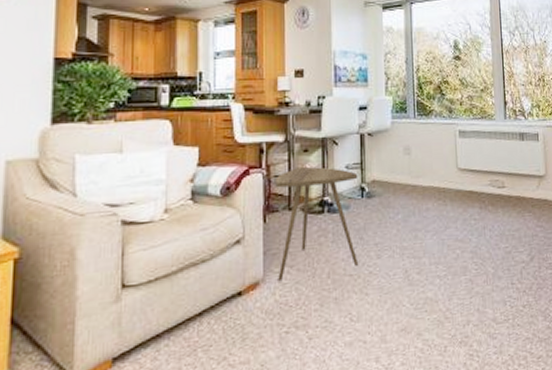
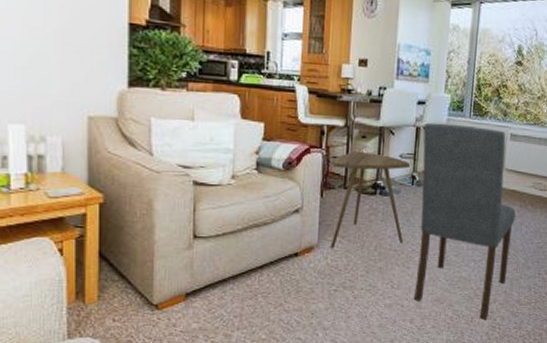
dining chair: none [367,126,477,348] -> present [414,122,516,320]

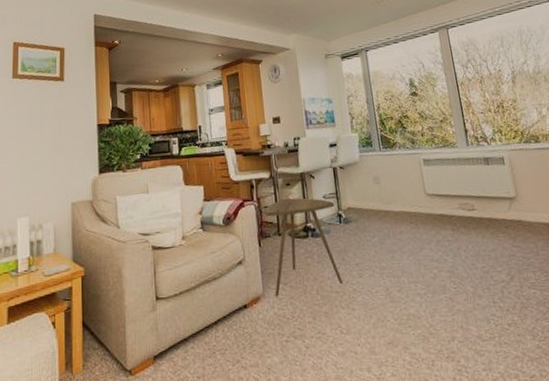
dining chair: present [414,122,516,320] -> none [339,157,459,362]

